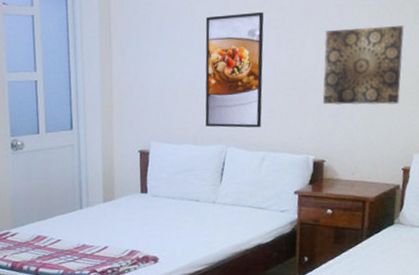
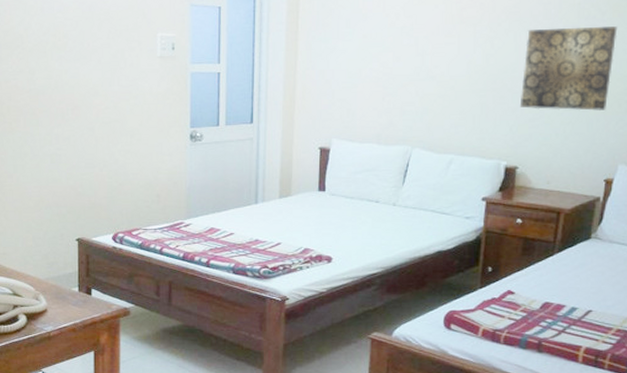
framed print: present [205,12,264,128] -> none [391,9,462,130]

